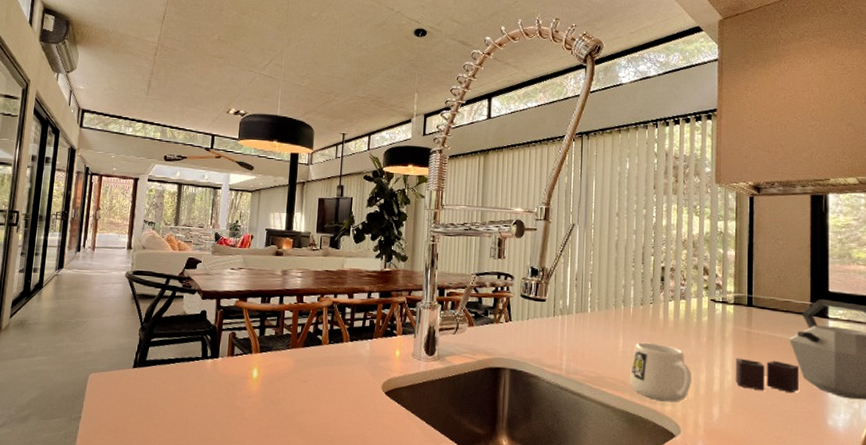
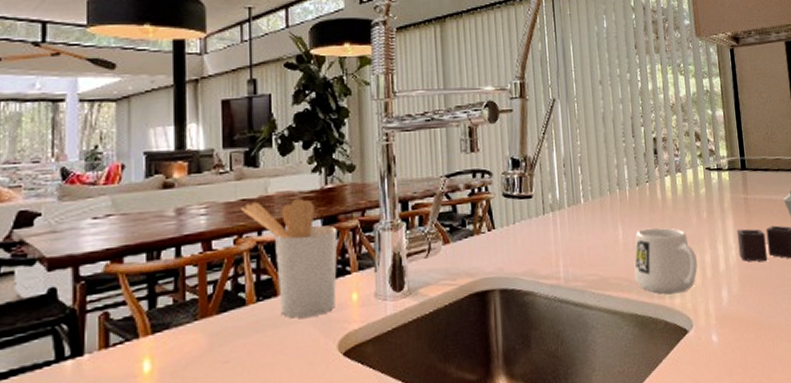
utensil holder: none [324,273,390,362] -> present [240,198,338,318]

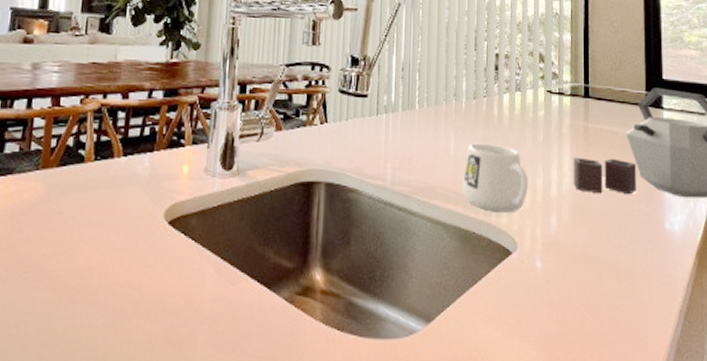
utensil holder: present [240,198,338,318] -> none [89,66,177,182]

